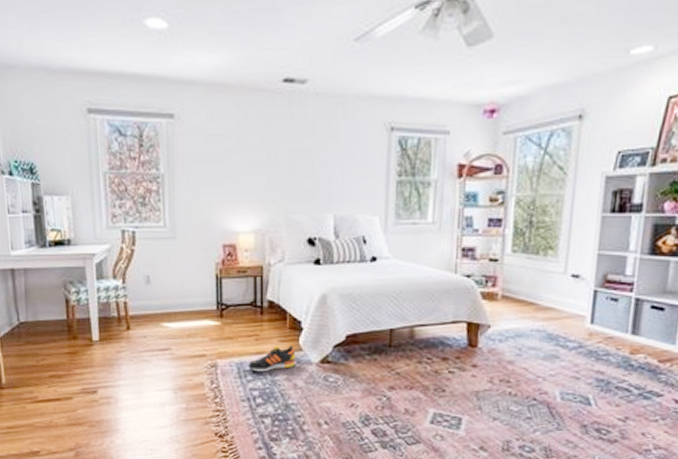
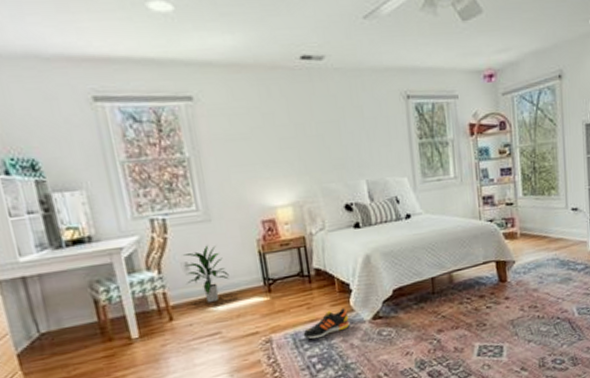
indoor plant: none [145,262,185,319] -> present [182,245,230,303]

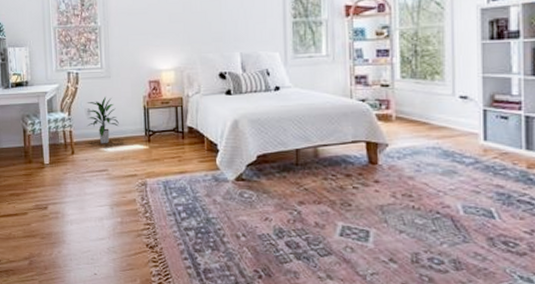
shoe: present [303,308,350,340] -> none [173,165,214,190]

